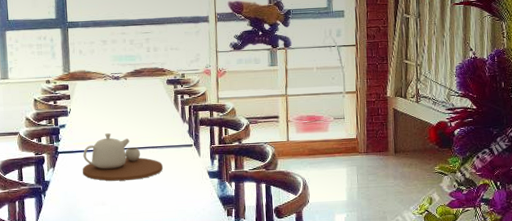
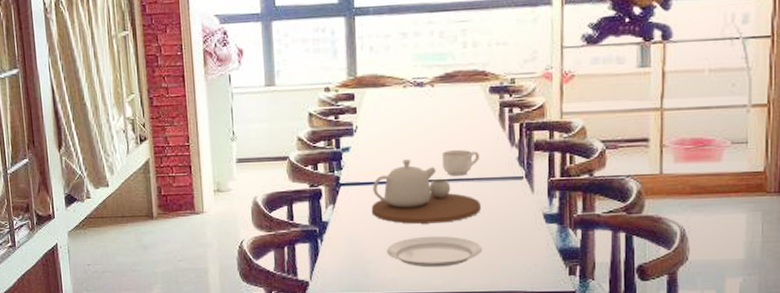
plate: none [94,189,164,214] -> present [387,235,482,268]
teacup: none [134,126,162,145] -> present [442,150,480,176]

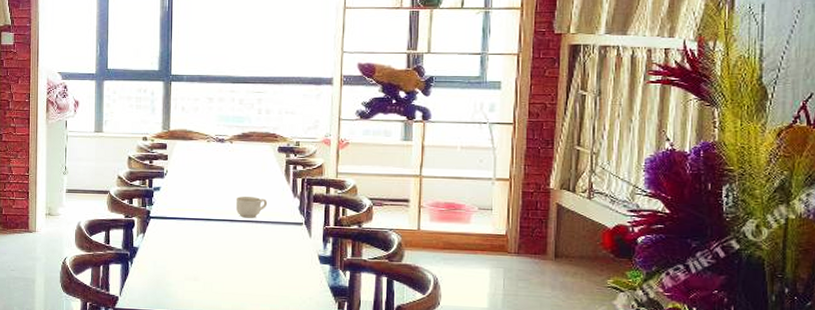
tea set: present [371,160,481,224] -> none [175,201,266,256]
plate: present [387,235,482,268] -> none [186,266,265,294]

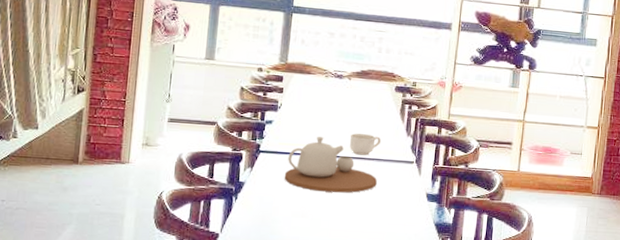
tea set: none [175,201,266,256] -> present [284,137,377,193]

